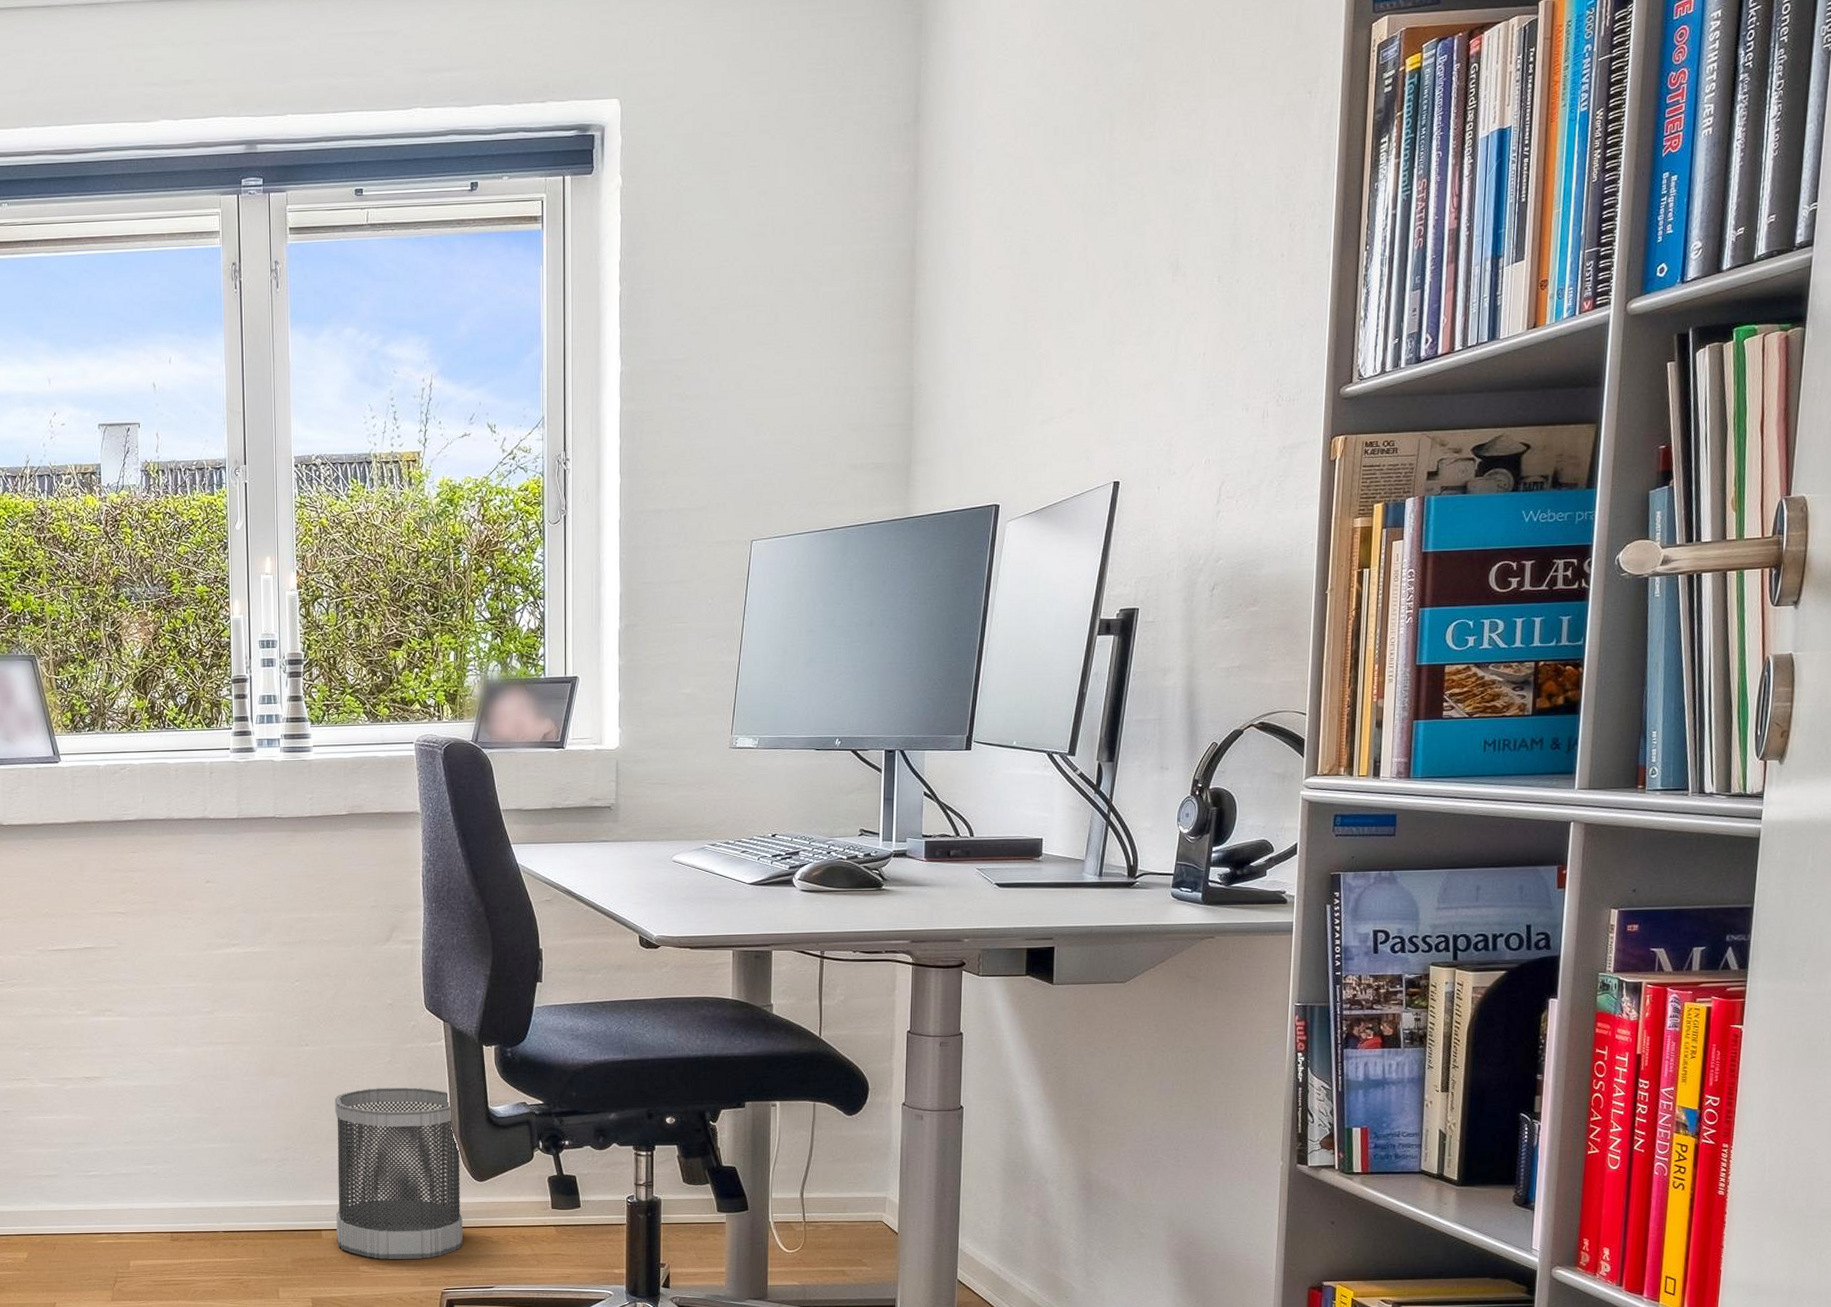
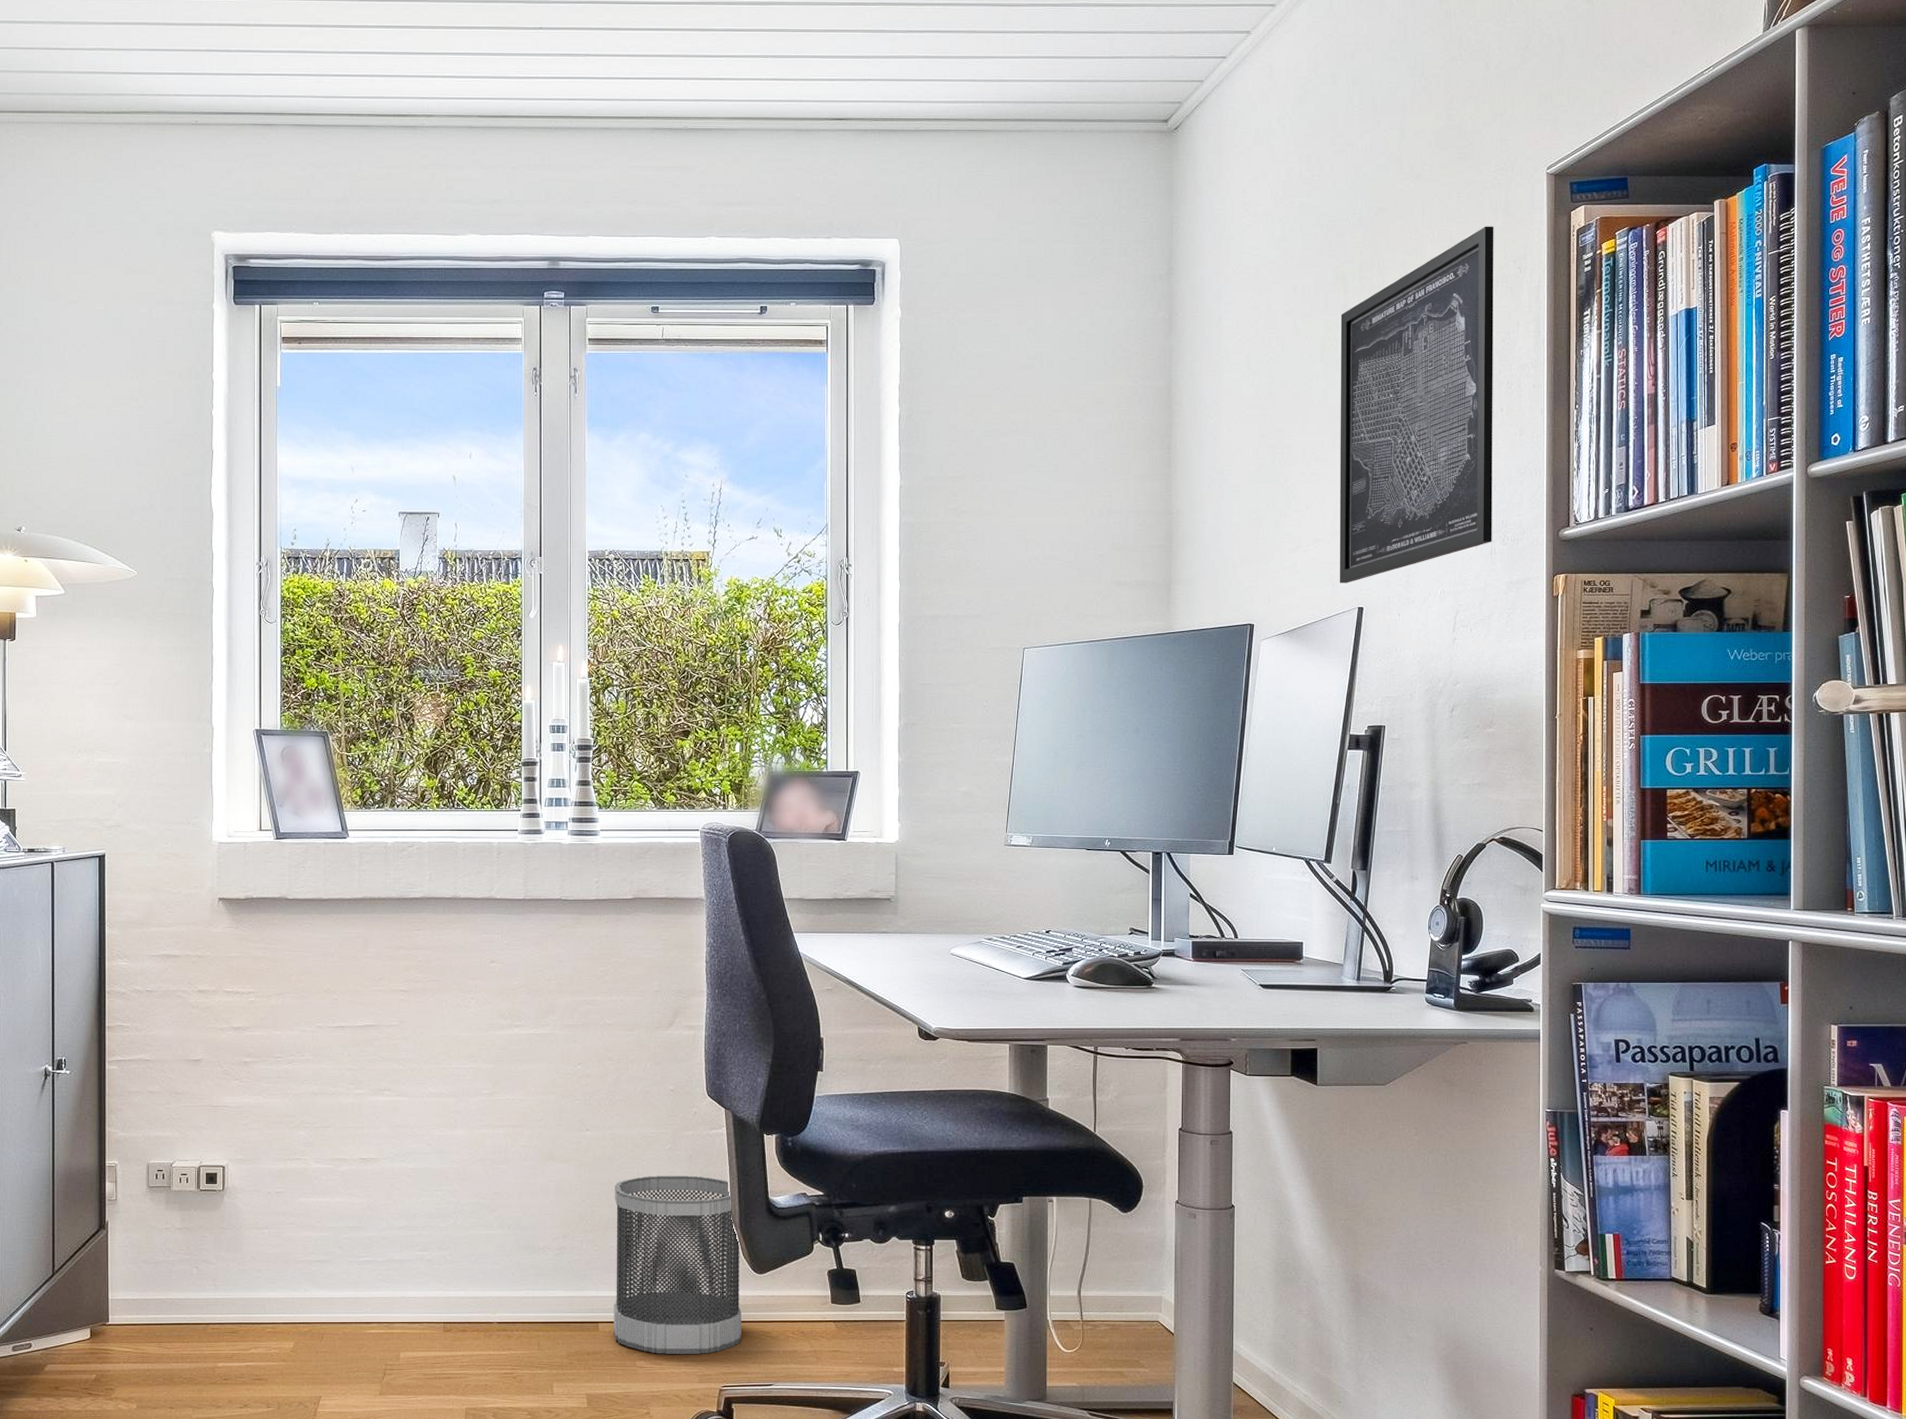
wall art: none [1094,45,1283,456] -> present [1339,226,1494,583]

